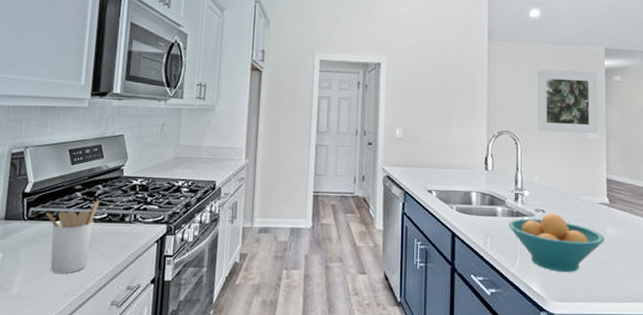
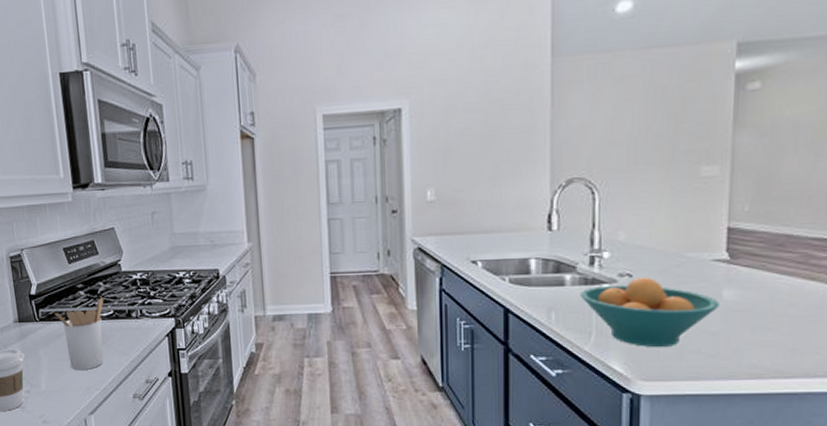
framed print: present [538,70,598,134] -> none [625,81,721,174]

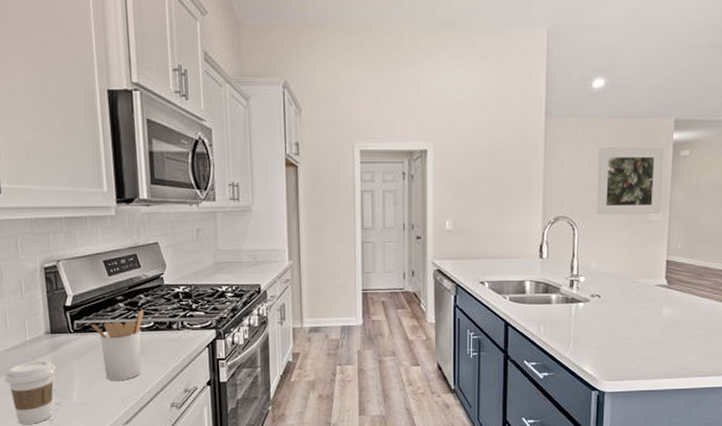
fruit bowl: present [581,278,719,348] -> none [563,298,660,354]
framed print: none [625,81,721,174] -> present [597,147,664,216]

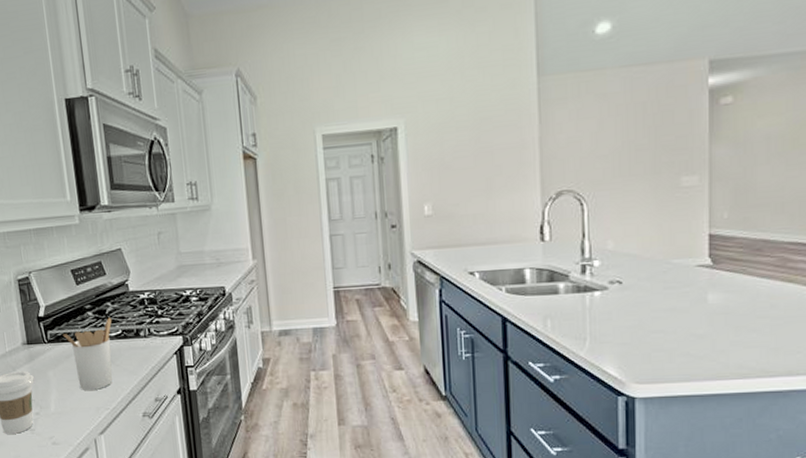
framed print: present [597,147,664,216] -> none [609,96,697,186]

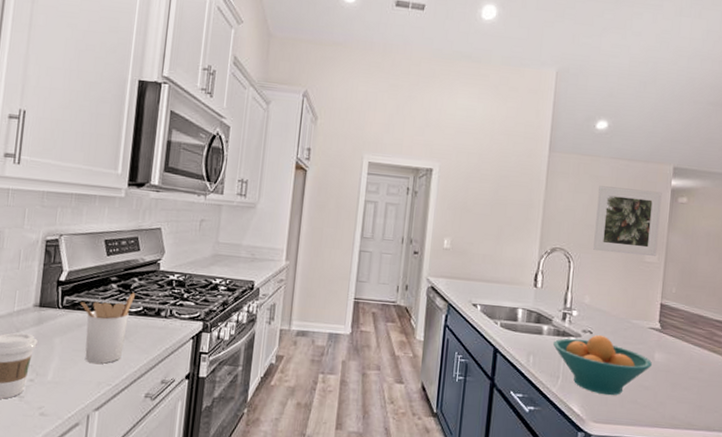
fruit bowl: none [574,284,704,352] -> present [553,335,652,396]
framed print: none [609,96,697,186] -> present [593,186,662,257]

